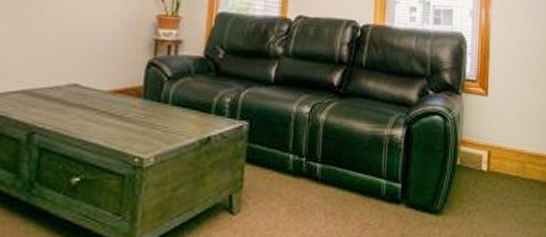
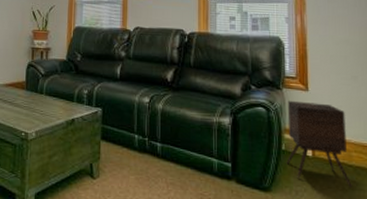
side table: none [460,107,524,203] -> present [286,100,352,187]

